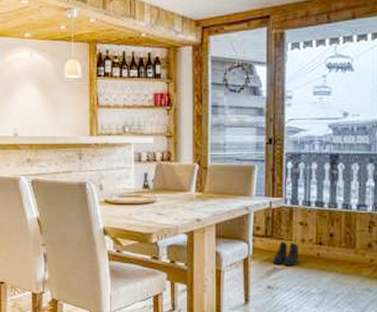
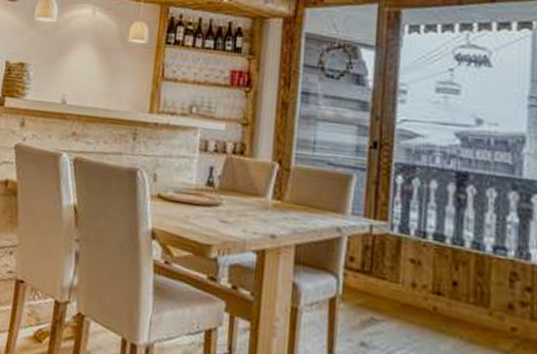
boots: present [273,242,299,266] -> none [369,282,407,319]

